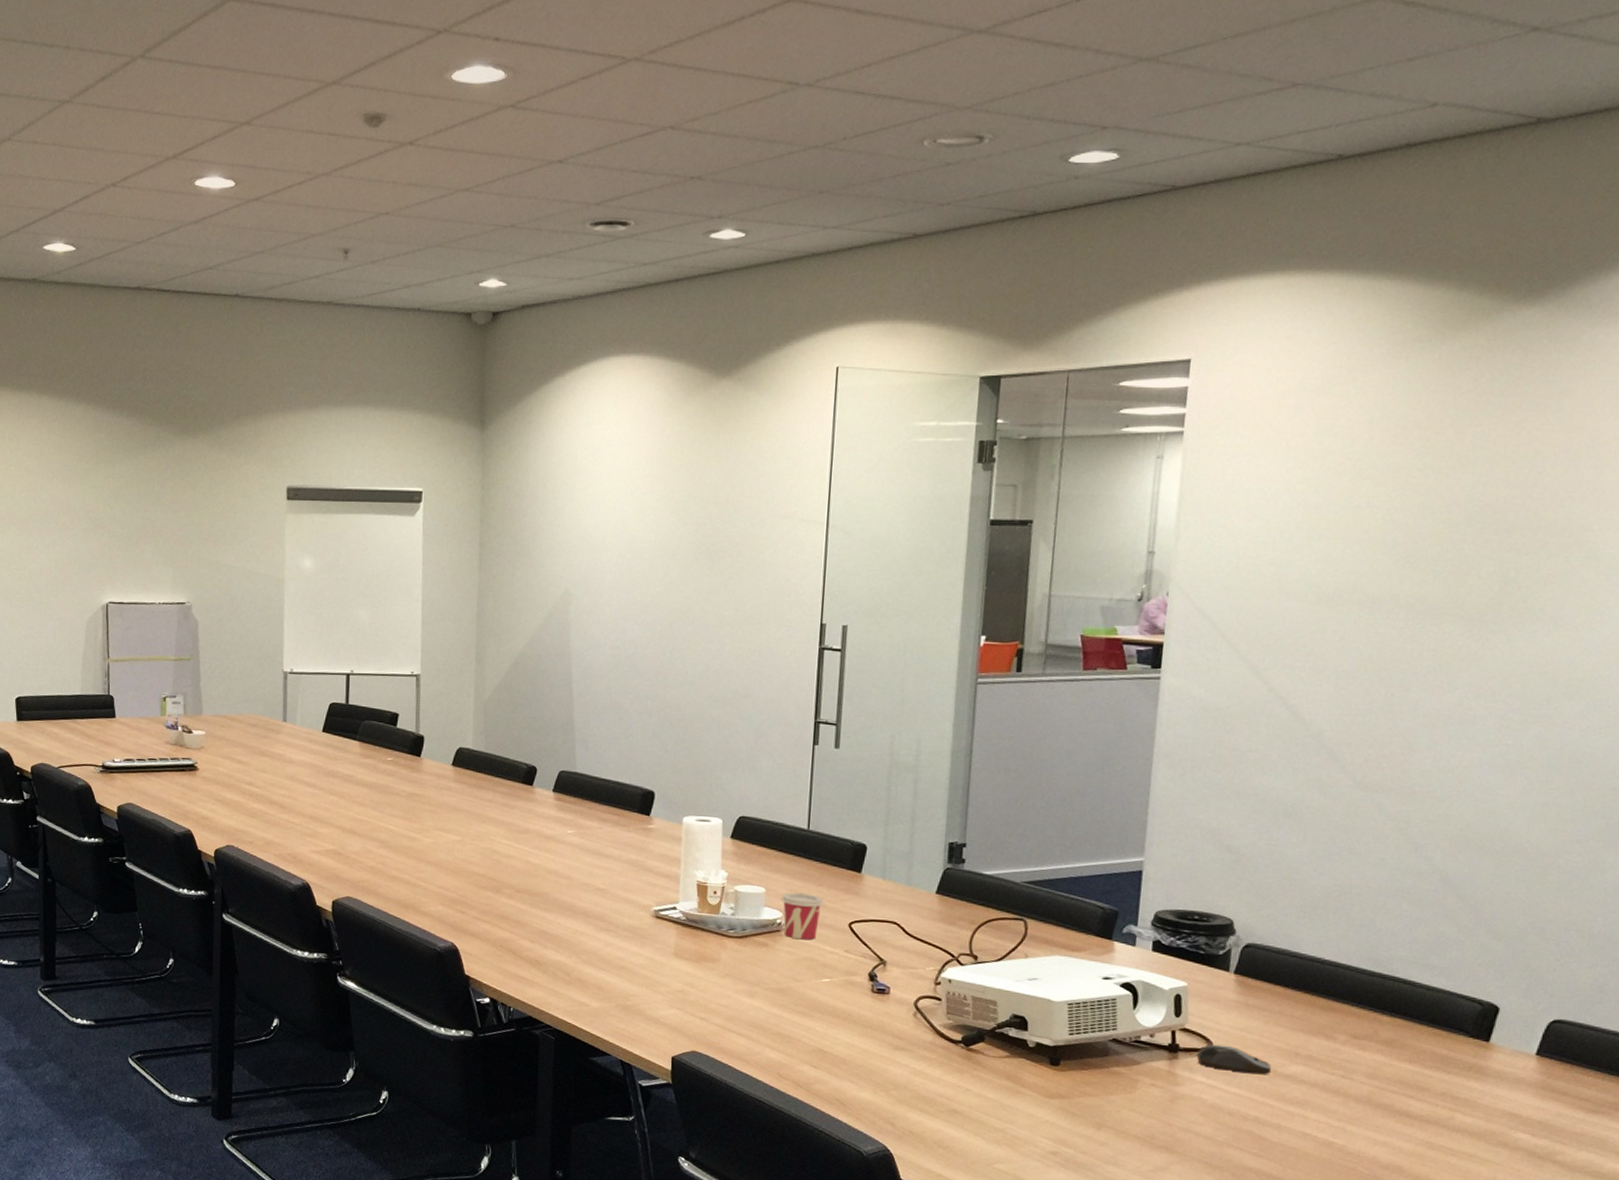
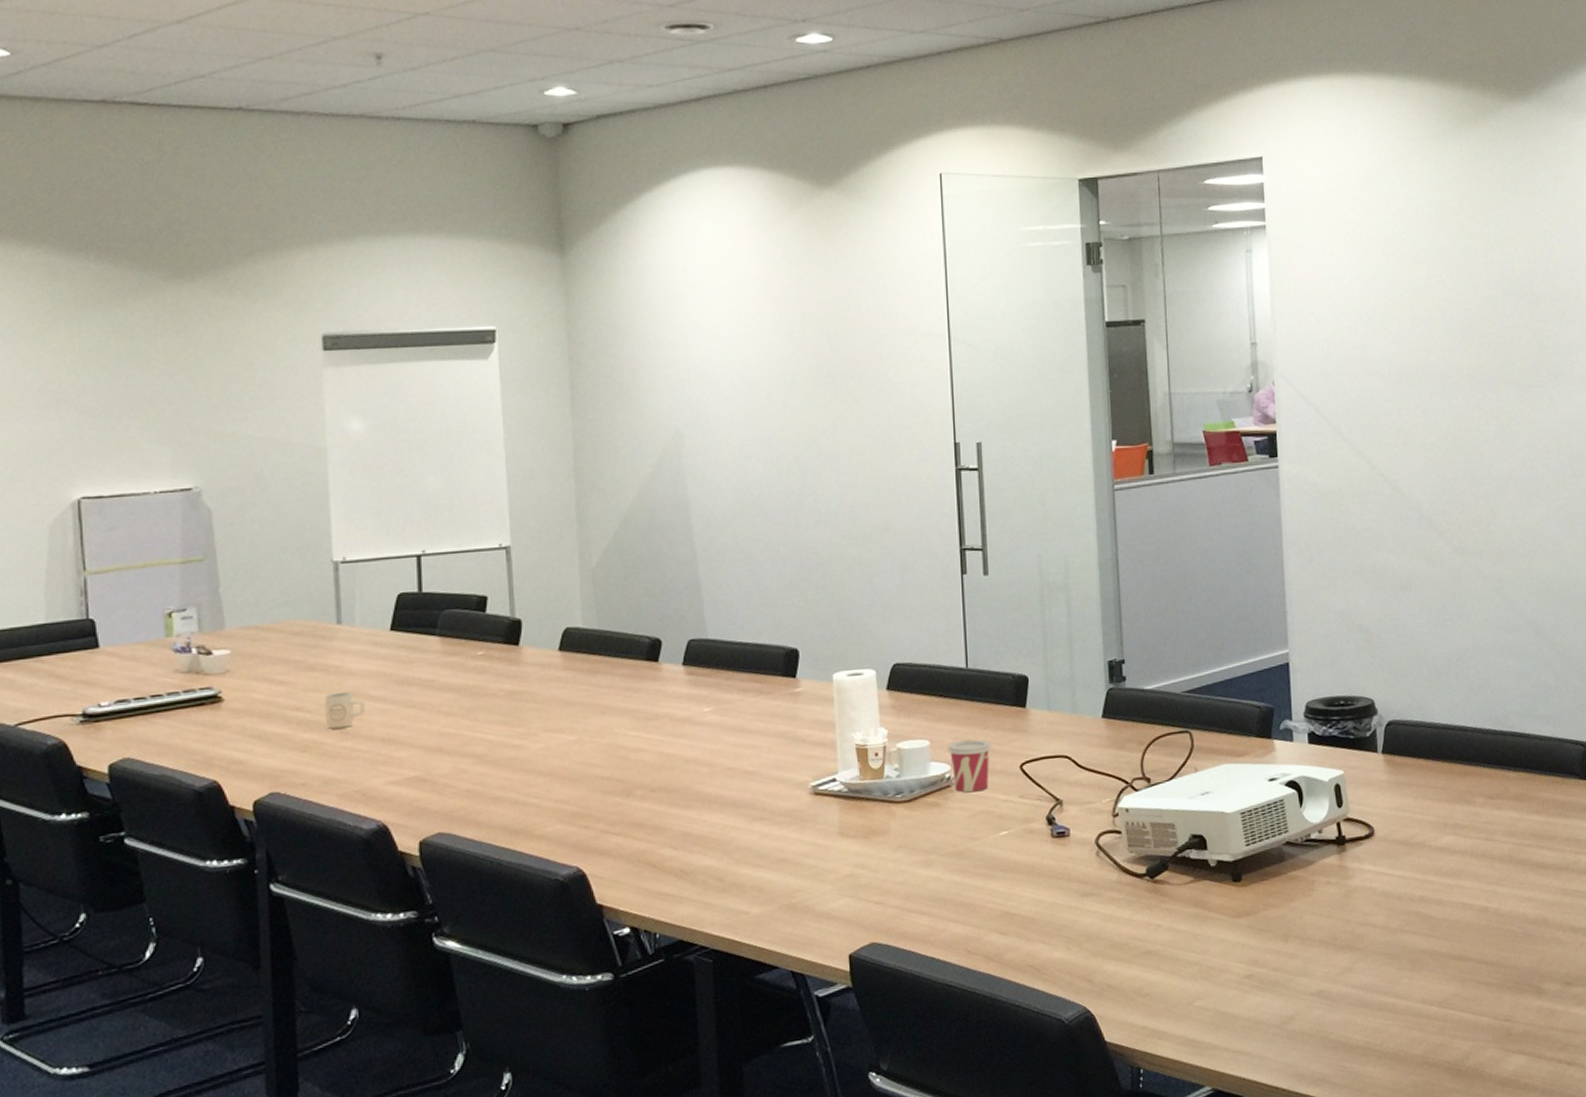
mug: none [269,775,299,804] -> present [324,691,365,729]
computer mouse: present [1196,1044,1272,1075] -> none [1361,828,1427,855]

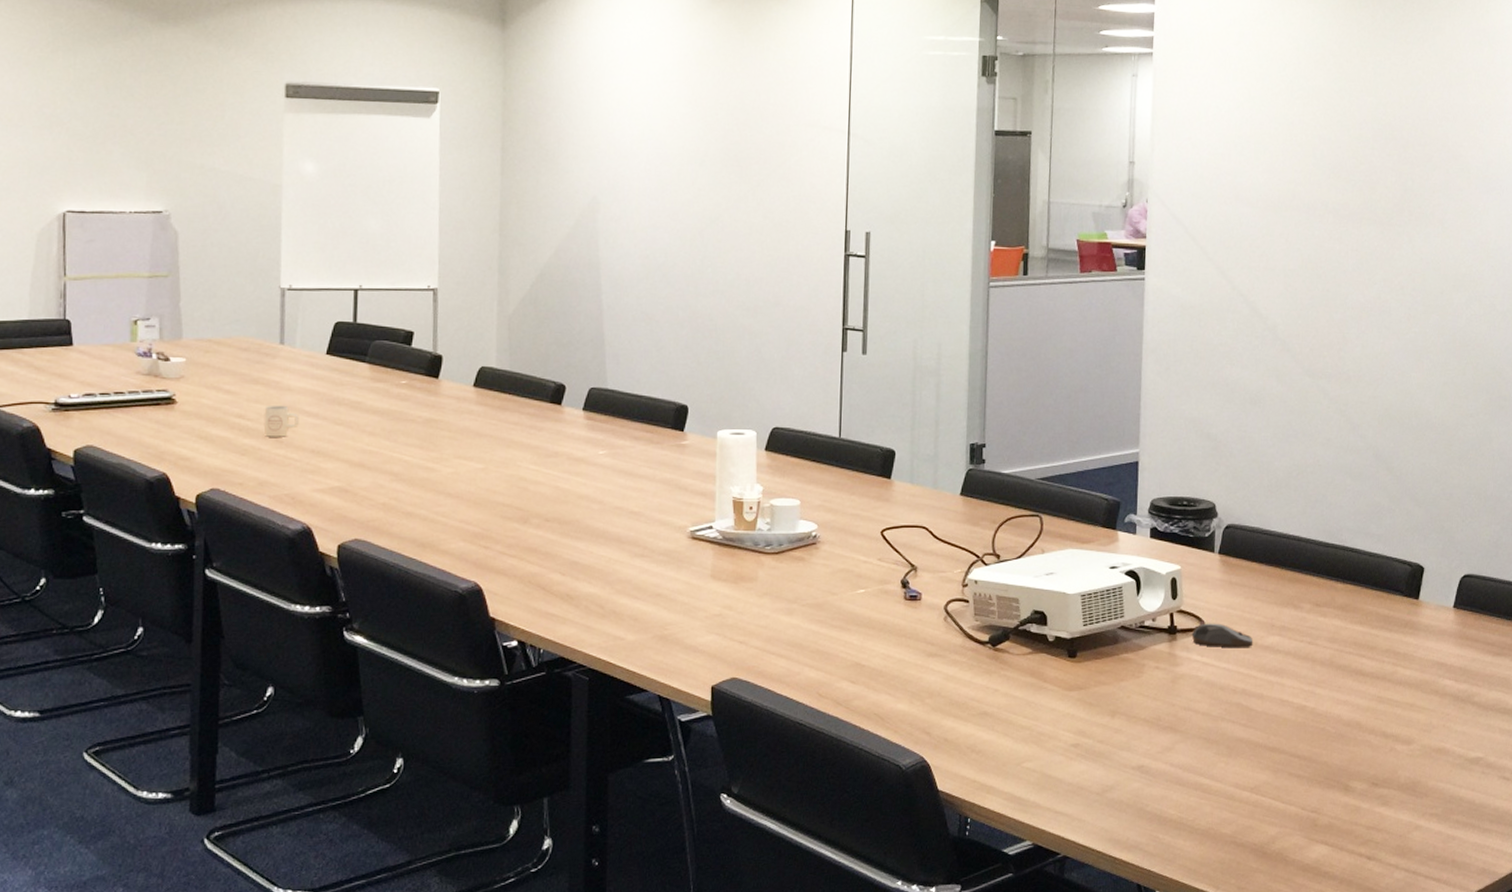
cup: present [947,739,993,793] -> none [815,503,858,551]
computer mouse: none [1361,828,1427,855] -> present [1191,623,1253,648]

